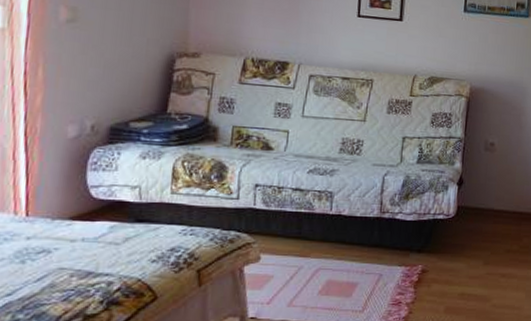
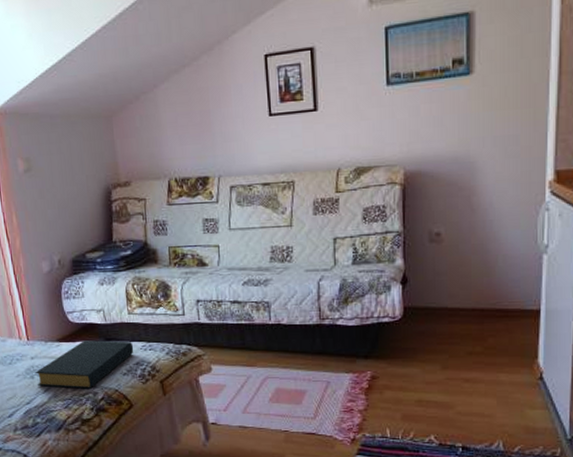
hardback book: none [29,220,171,277] -> present [35,340,134,389]

